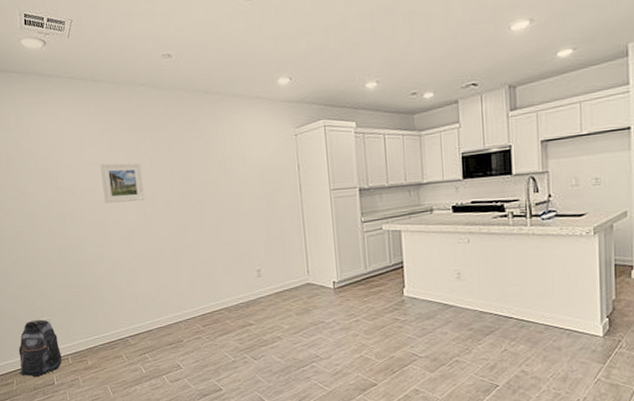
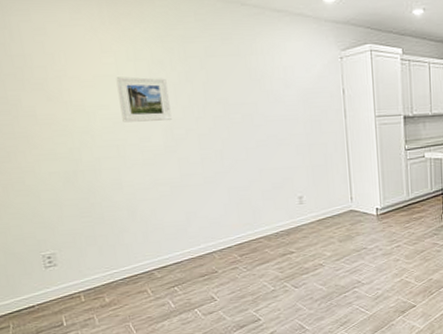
backpack: present [18,319,62,376] -> none [14,254,73,319]

